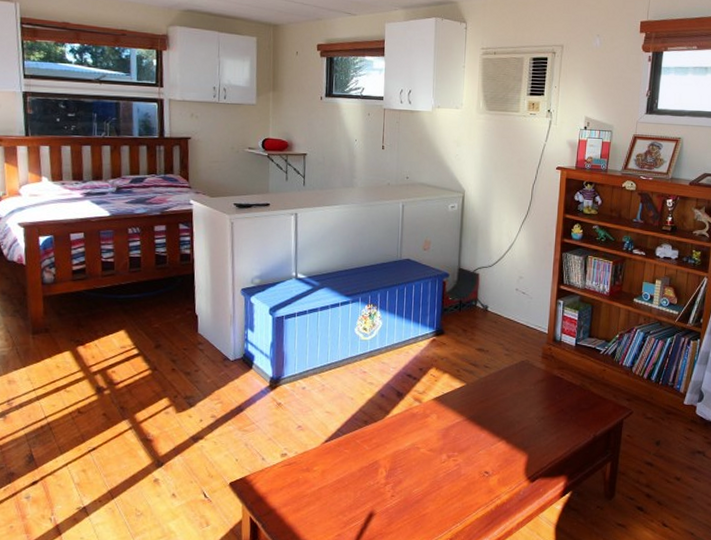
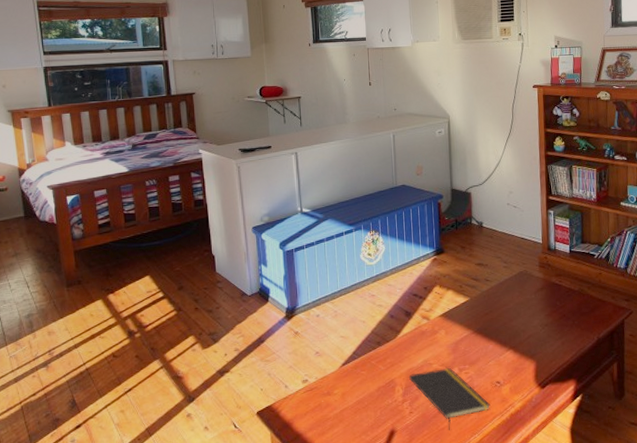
notepad: none [394,454,477,517] -> present [409,368,491,430]

